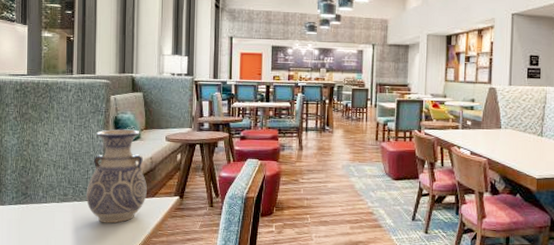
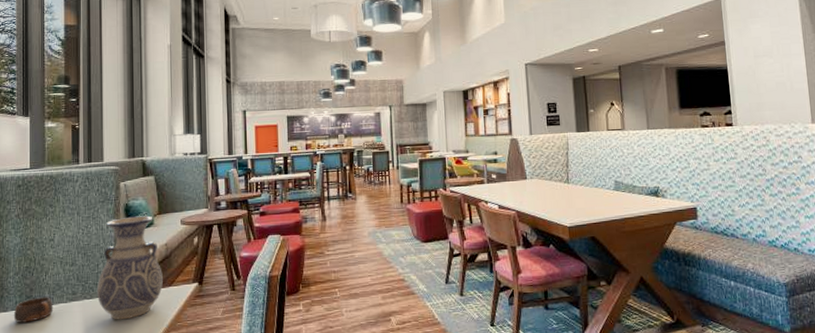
cup: none [10,195,47,217] -> present [13,297,54,323]

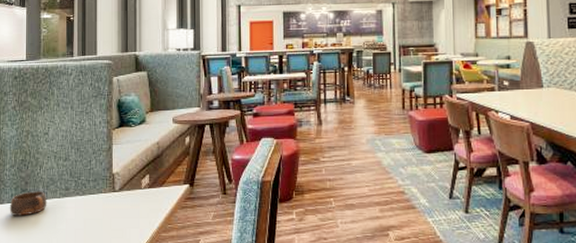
vase: present [96,215,163,320] -> none [89,112,154,219]

